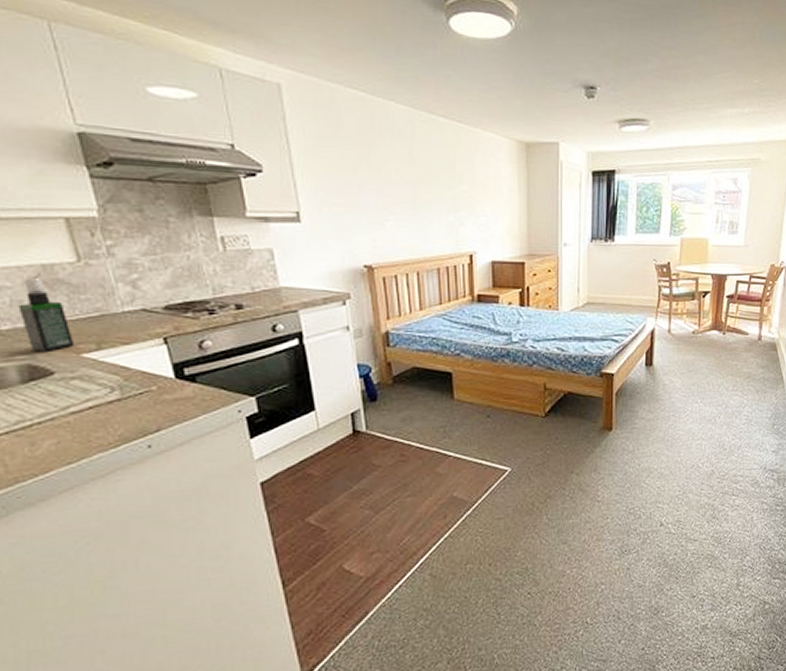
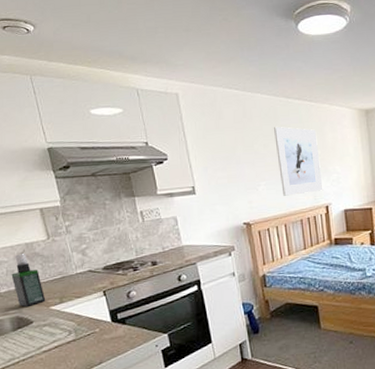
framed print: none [410,147,468,237] -> present [274,126,323,196]

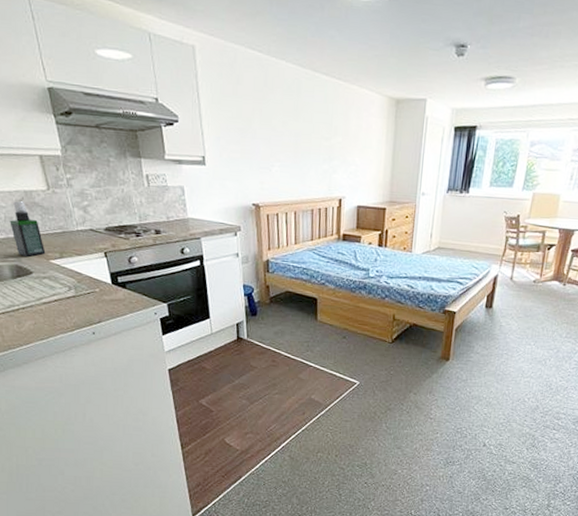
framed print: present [274,126,323,196] -> none [295,102,341,183]

